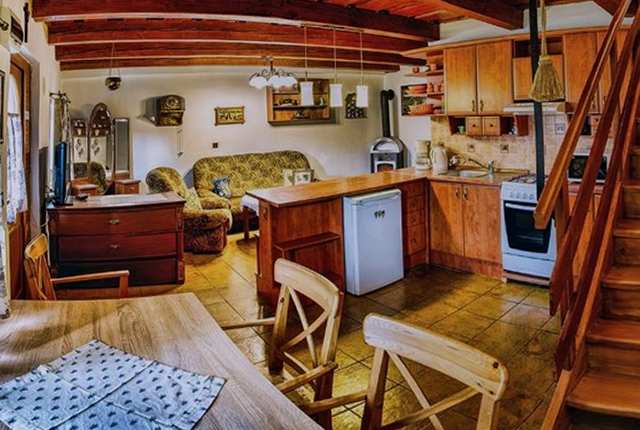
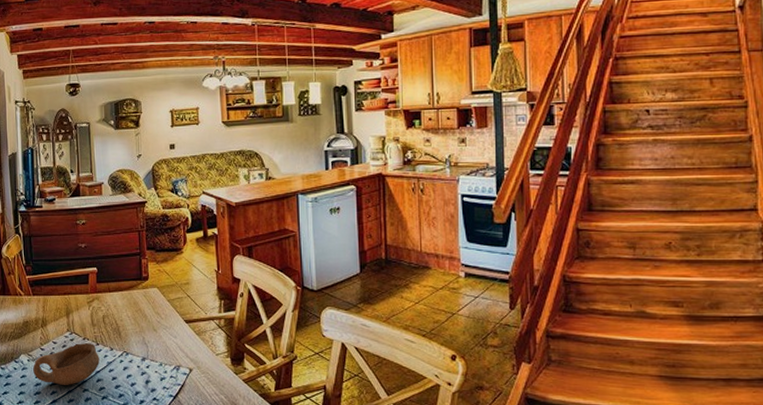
bowl: none [52,352,127,398] -> present [33,343,100,385]

